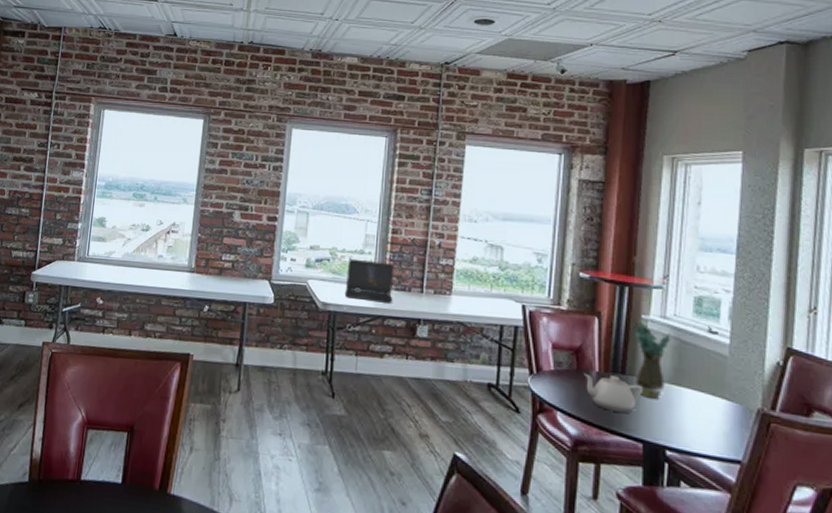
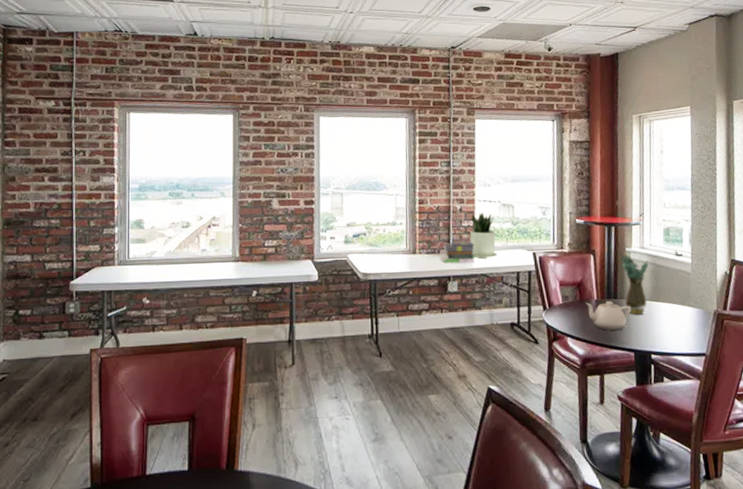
laptop computer: present [344,258,393,303] -> none [382,230,425,267]
books: none [410,281,451,307] -> present [440,241,475,264]
planter: none [447,250,479,306] -> present [469,213,497,259]

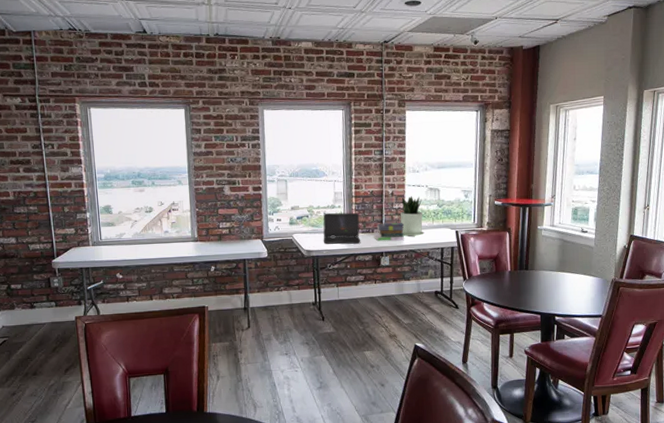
laptop computer: none [382,230,425,267] -> present [323,212,361,244]
teapot: present [585,301,631,330] -> none [500,272,539,297]
vase: present [620,253,649,315] -> none [532,231,557,284]

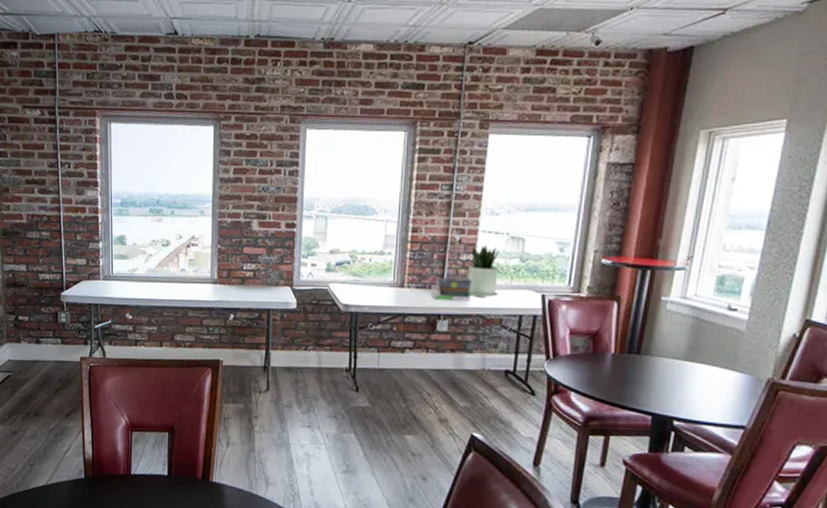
laptop computer: present [323,212,361,244] -> none [365,260,414,301]

